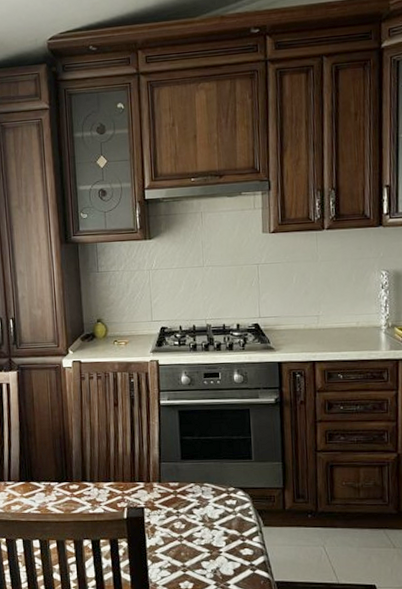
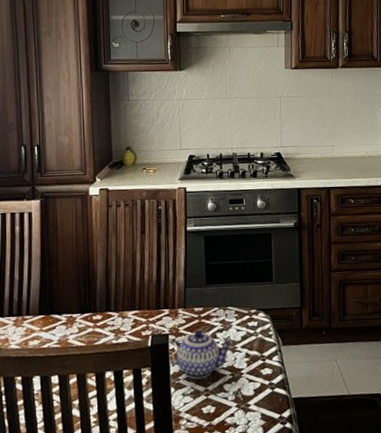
teapot: none [143,505,211,555] -> present [167,330,233,380]

